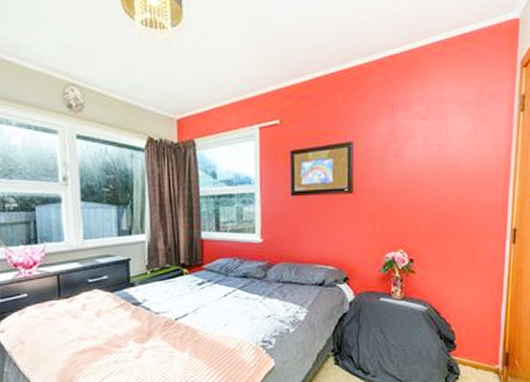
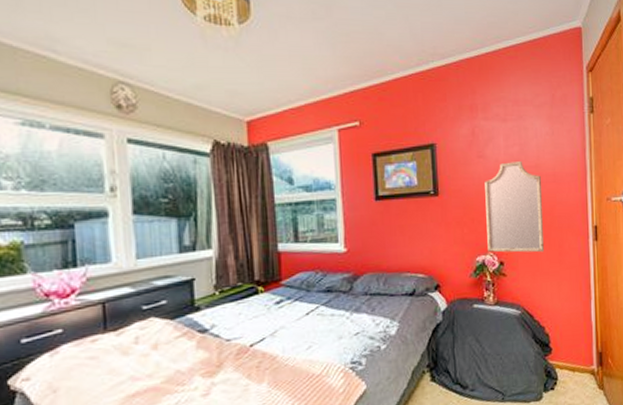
home mirror: none [398,161,461,252] -> present [485,161,545,253]

